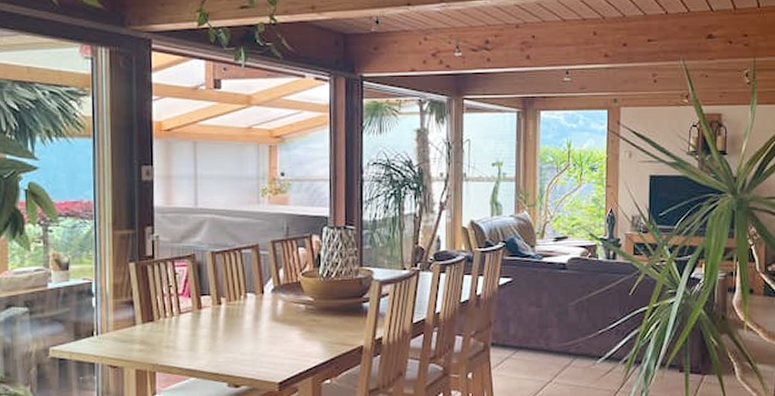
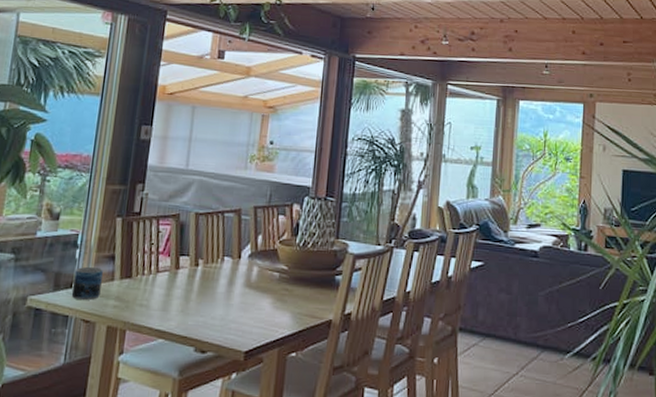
mug: none [93,313,124,346] -> present [71,266,103,300]

